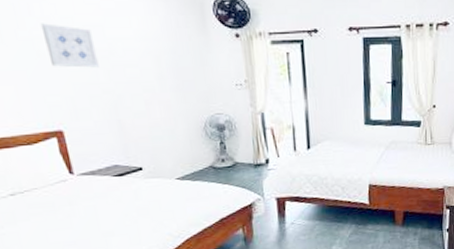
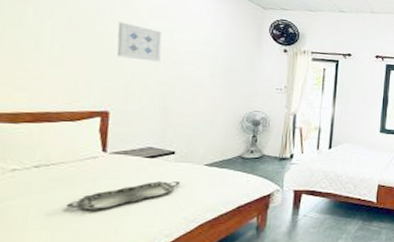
serving tray: none [52,198,156,234] -> present [65,181,180,210]

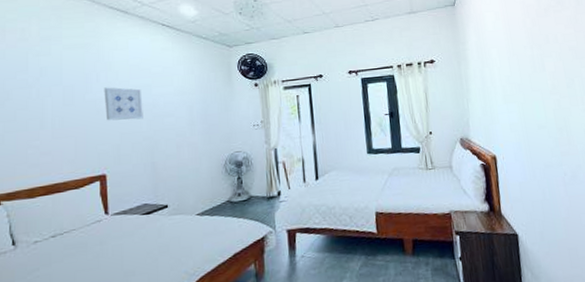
serving tray: present [65,181,180,210] -> none [80,235,176,274]

